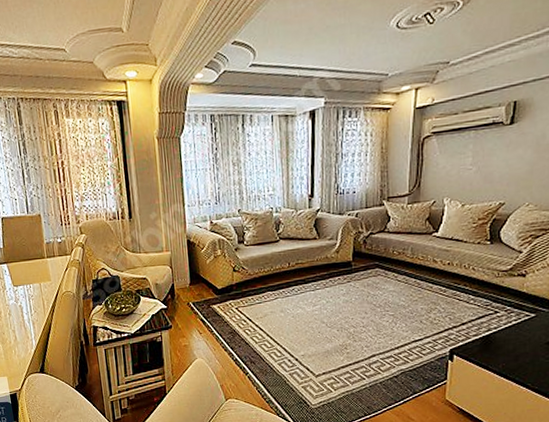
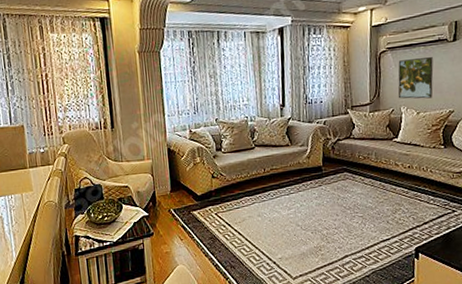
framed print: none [441,143,485,190] -> present [398,57,434,99]

